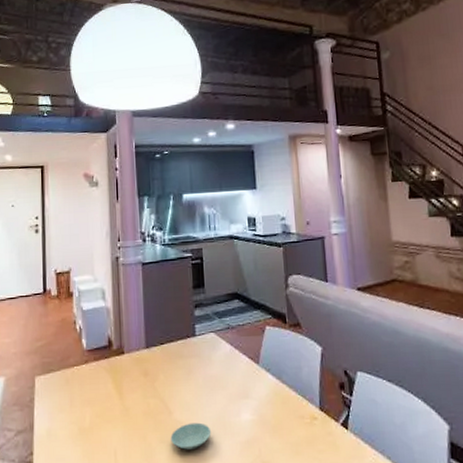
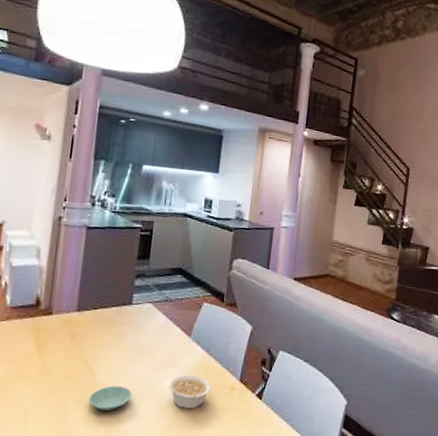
legume: none [246,406,291,444] -> present [168,375,212,409]

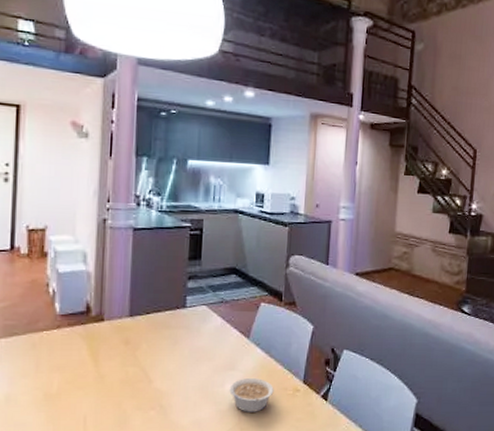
saucer: present [88,385,133,411] -> none [148,391,193,417]

